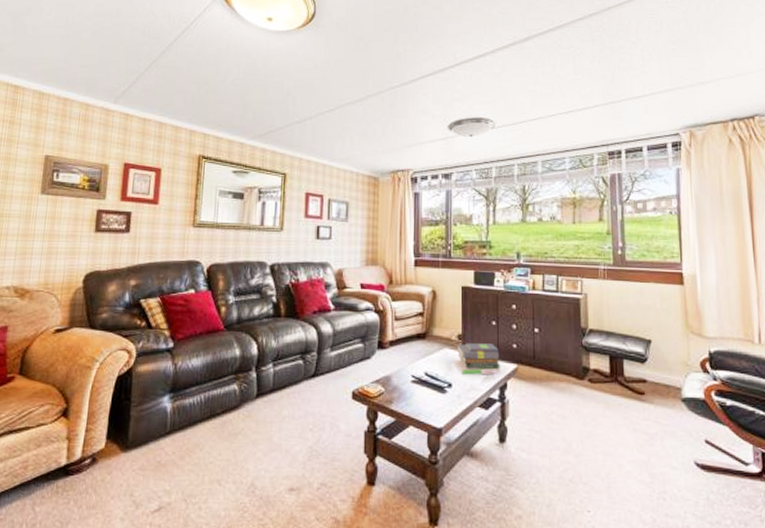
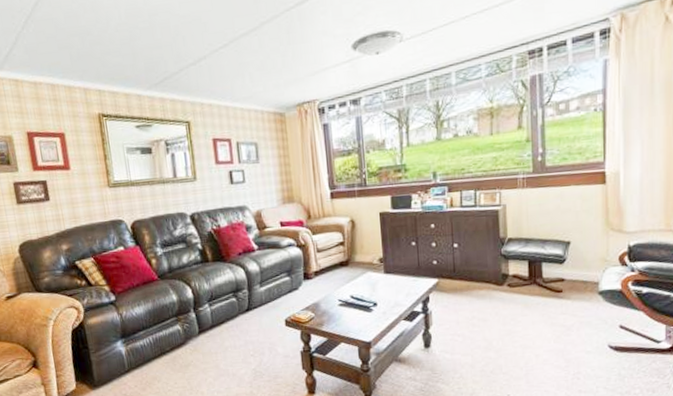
books: present [453,343,500,375] -> none [377,263,422,294]

